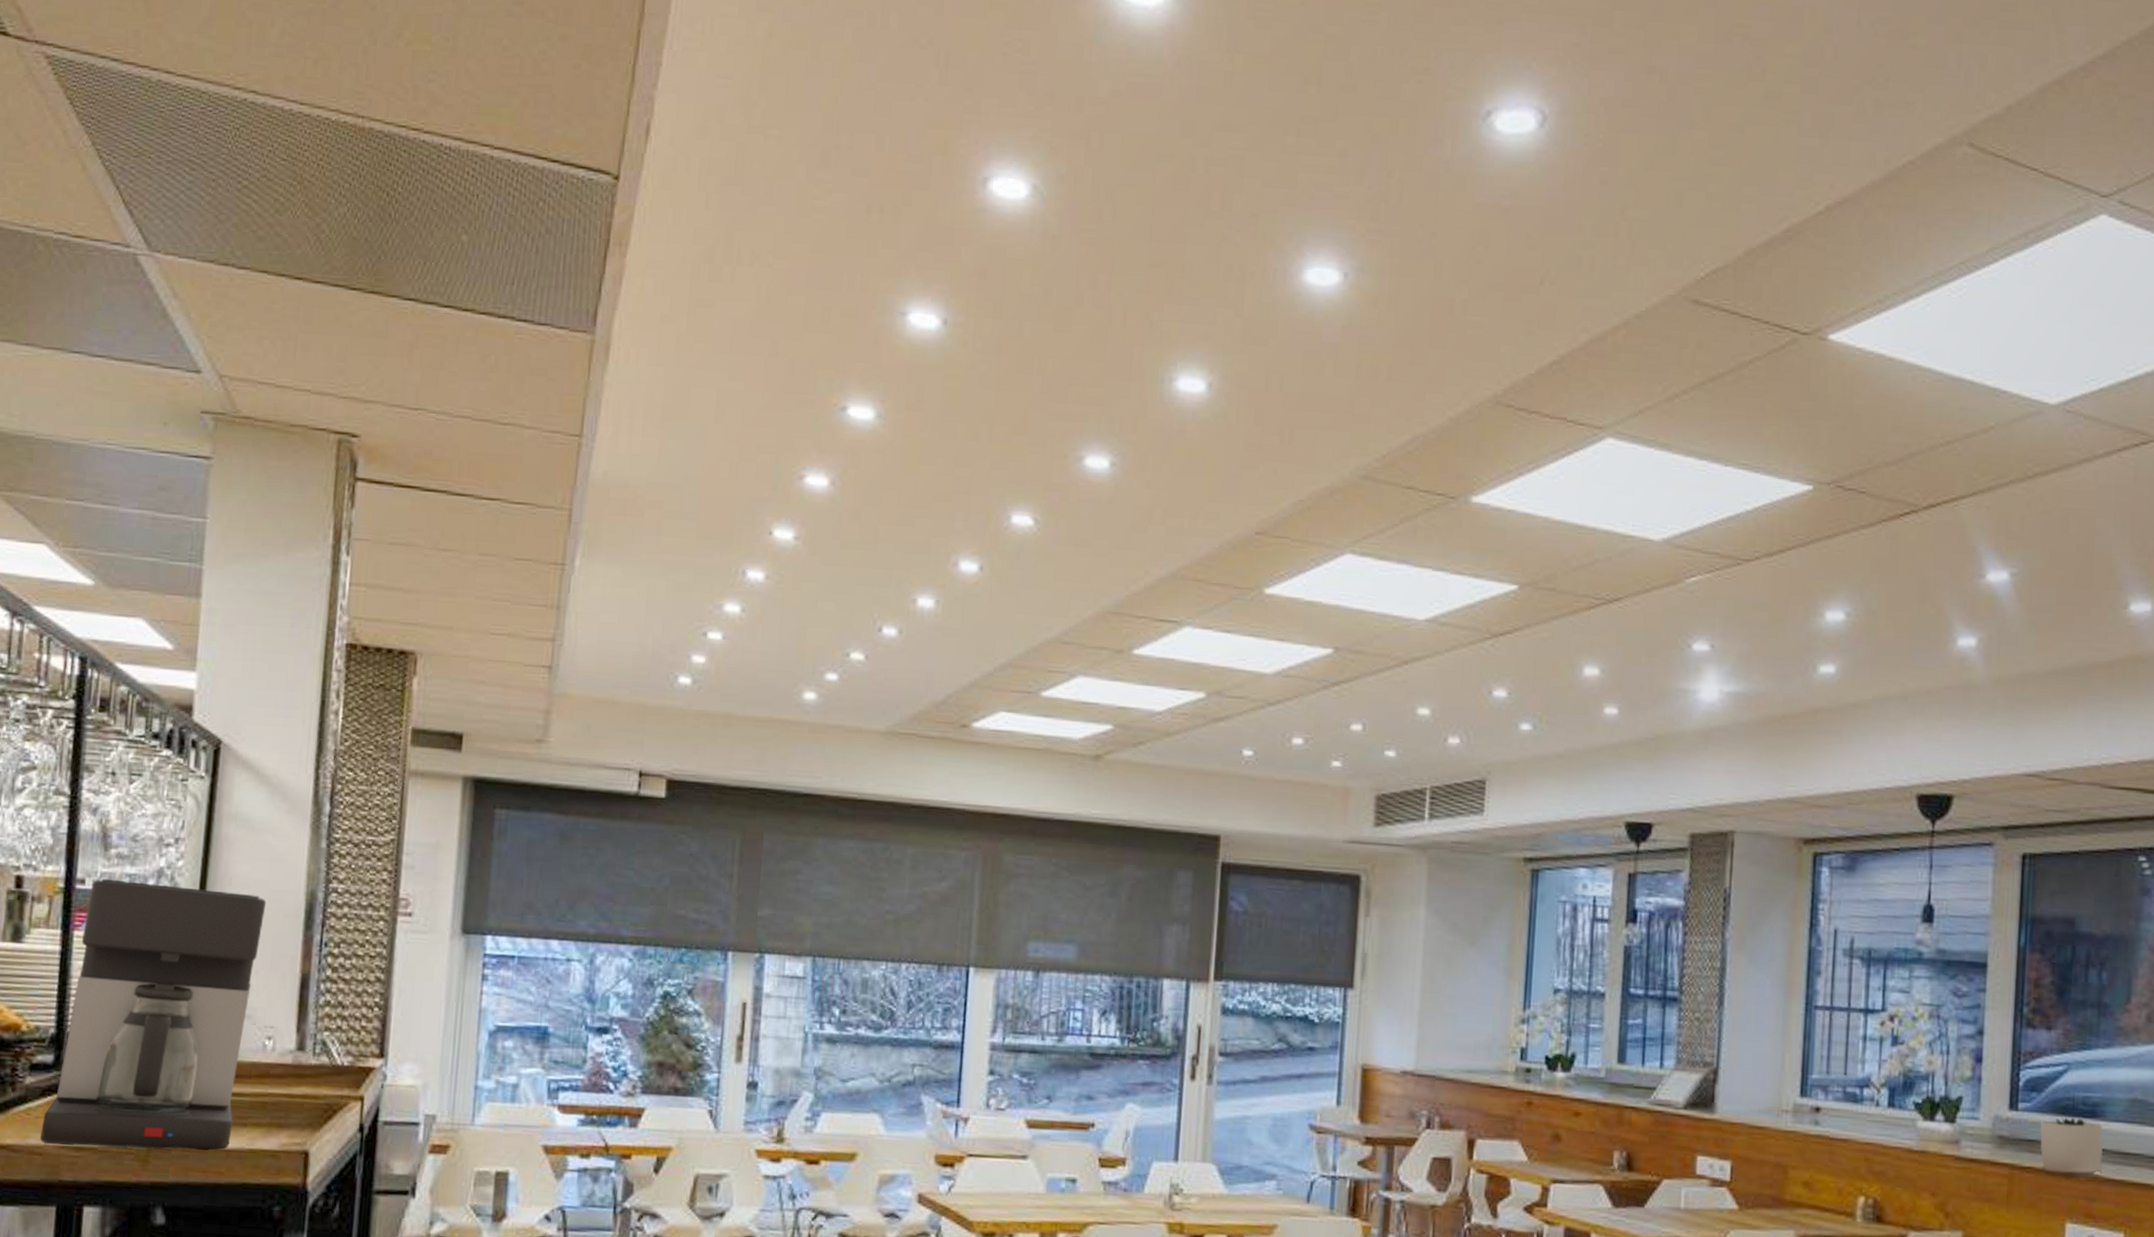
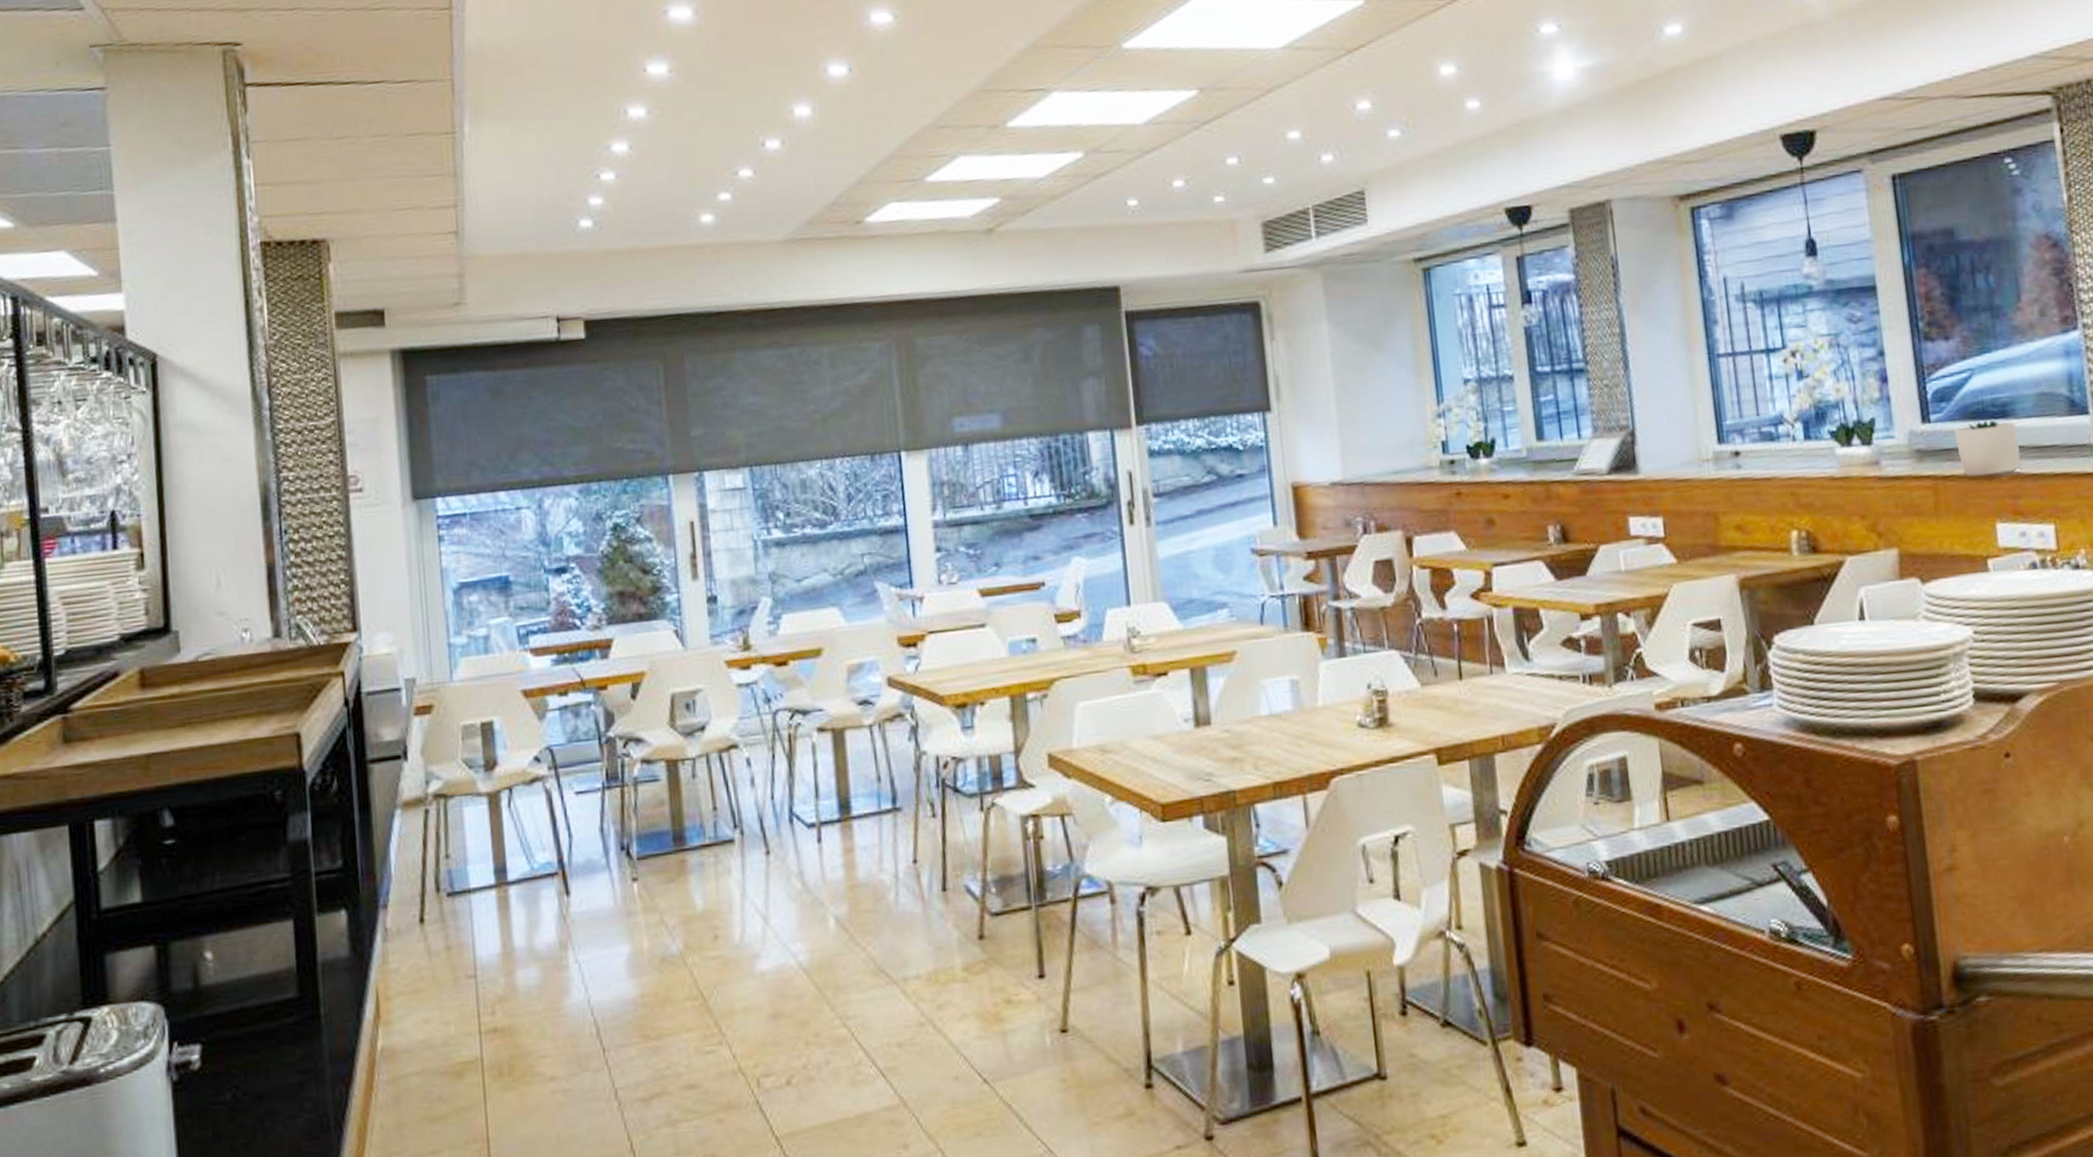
coffee maker: present [40,878,267,1150] -> none [43,496,224,766]

